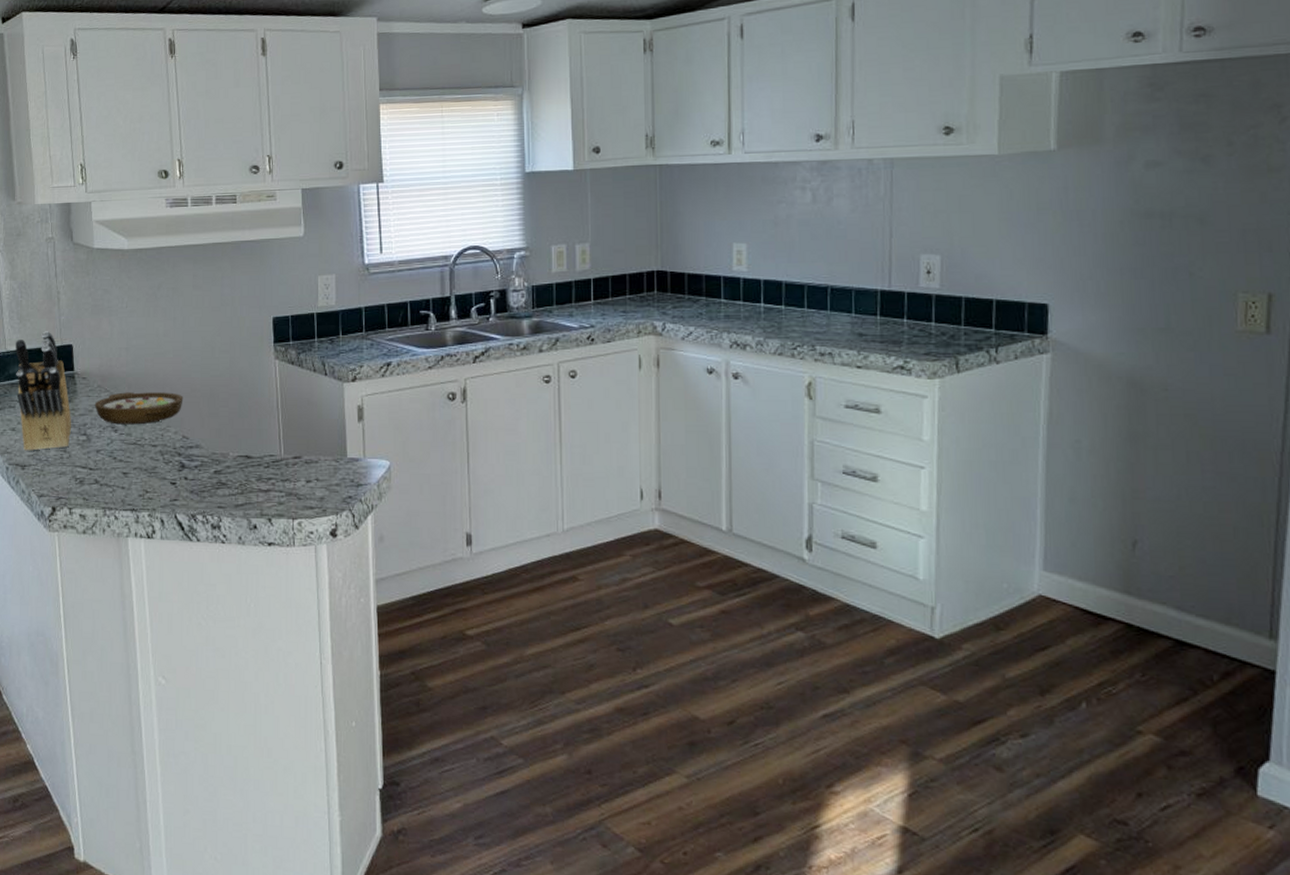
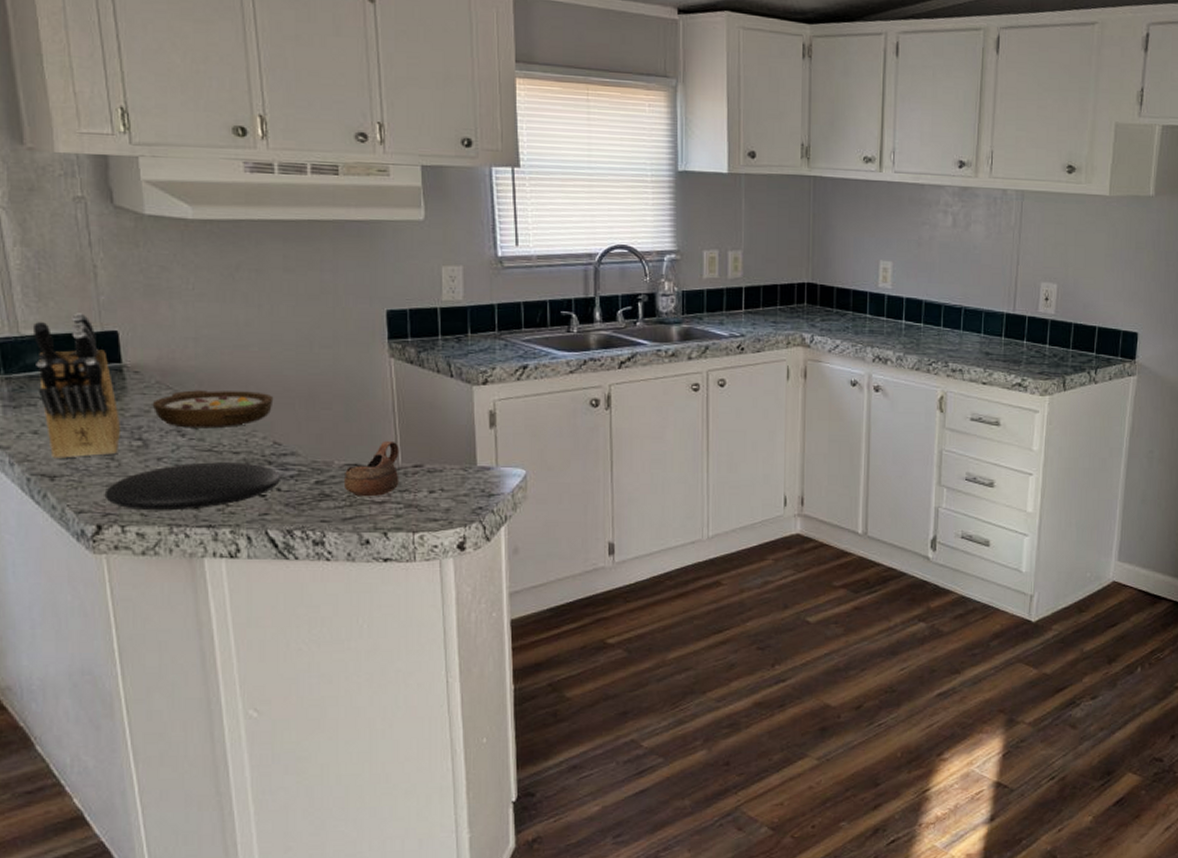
plate: none [58,454,188,496] -> present [104,462,282,511]
cup: none [236,434,282,486] -> present [343,440,399,497]

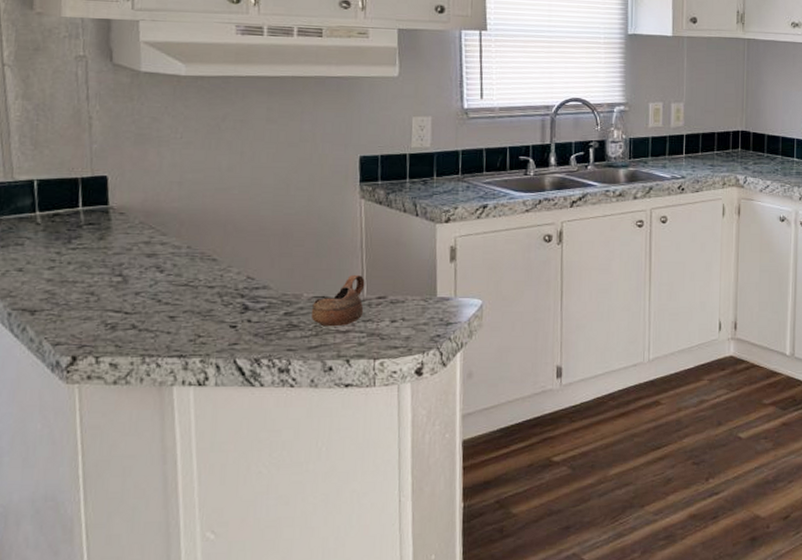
knife block: present [34,313,121,460] -> none [26,160,103,295]
plate: present [104,462,282,511] -> none [81,296,253,342]
bowl: present [152,390,274,429] -> none [134,229,250,265]

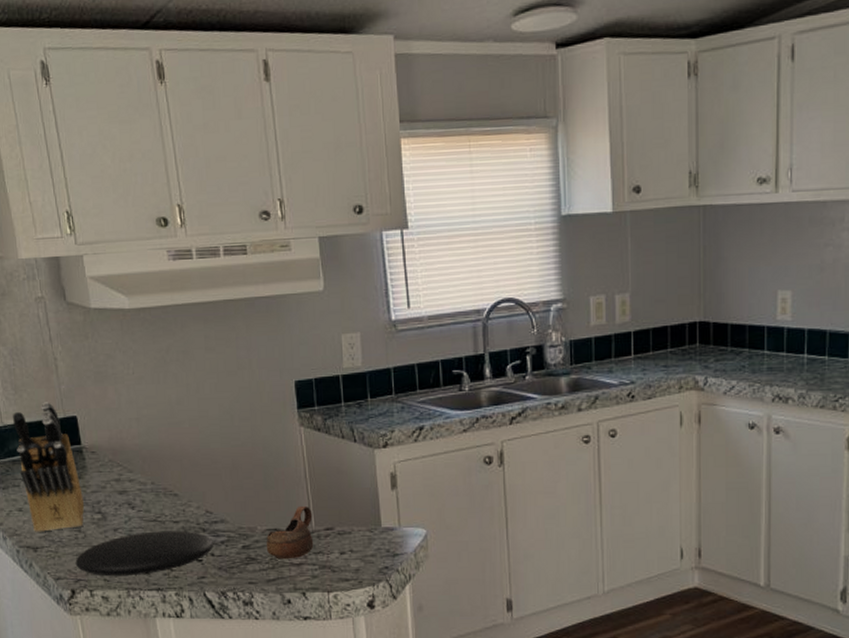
knife block: none [26,160,103,295] -> present [13,402,85,533]
plate: none [81,296,253,342] -> present [75,531,214,577]

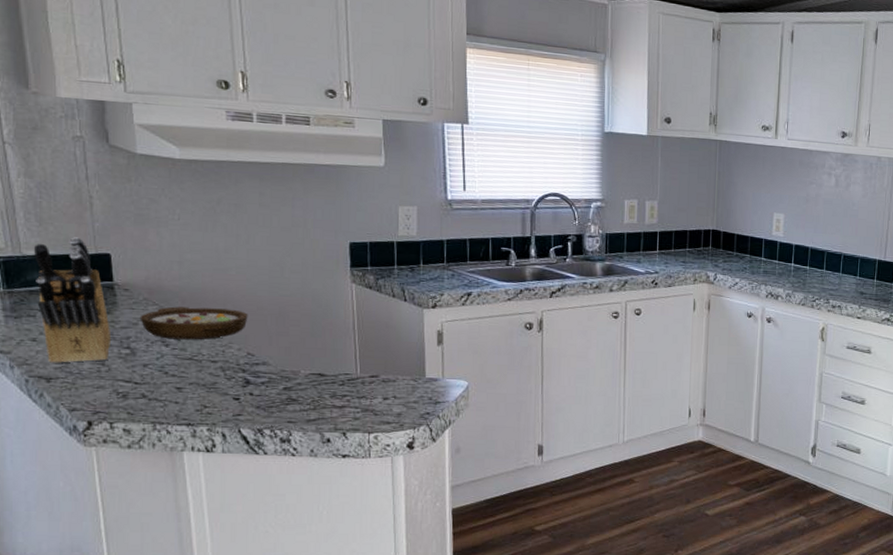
plate: present [75,531,214,577] -> none [95,369,254,411]
bowl: none [107,465,204,501] -> present [140,306,248,340]
cup: present [266,505,314,560] -> none [308,354,358,402]

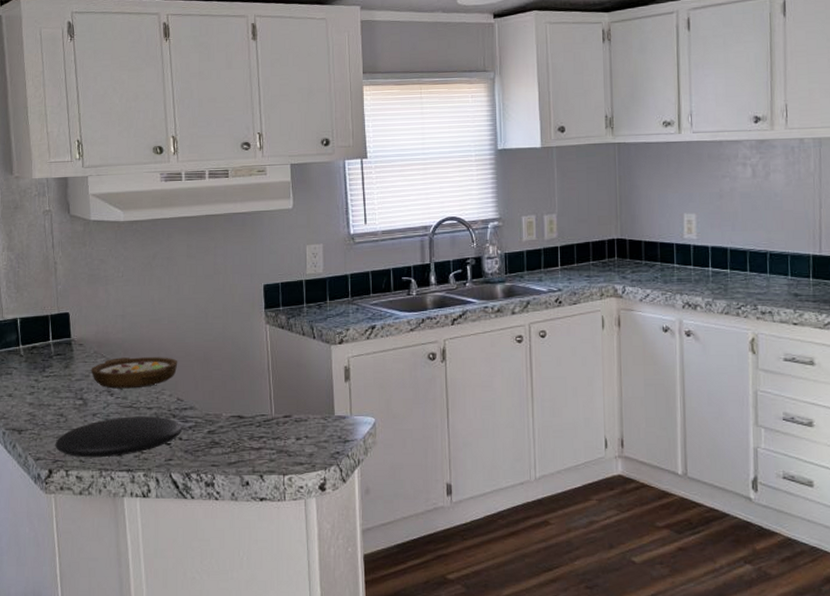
knife block: present [34,237,112,364] -> none [13,300,69,417]
plate: none [95,369,254,411] -> present [55,416,183,458]

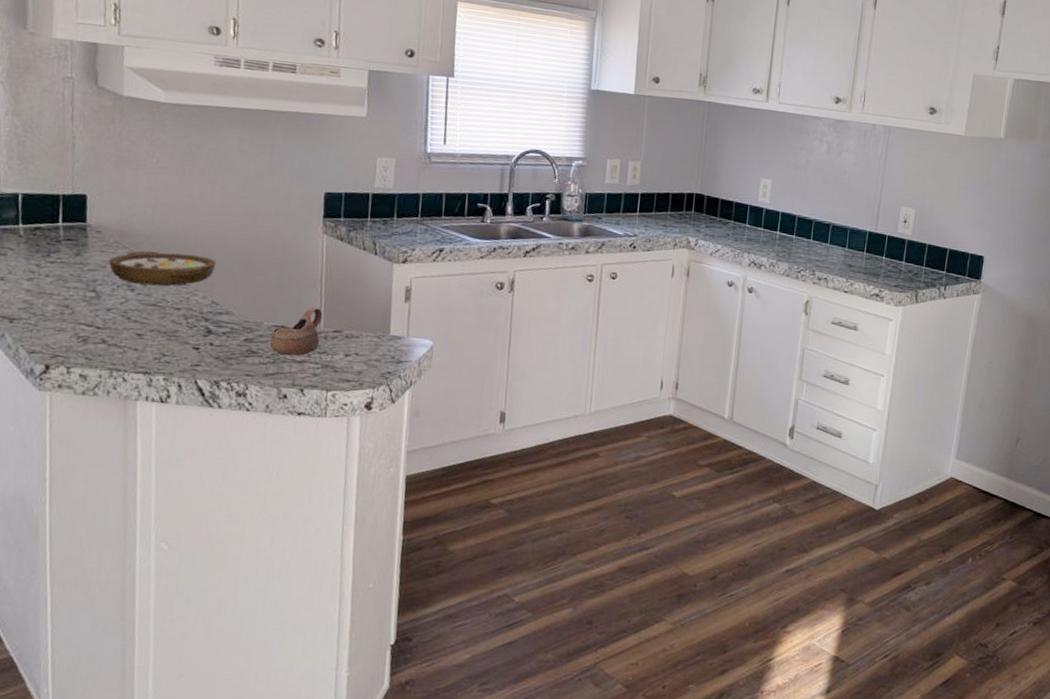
plate: present [55,416,183,458] -> none [55,315,215,358]
cup: none [229,395,273,444] -> present [269,307,323,356]

